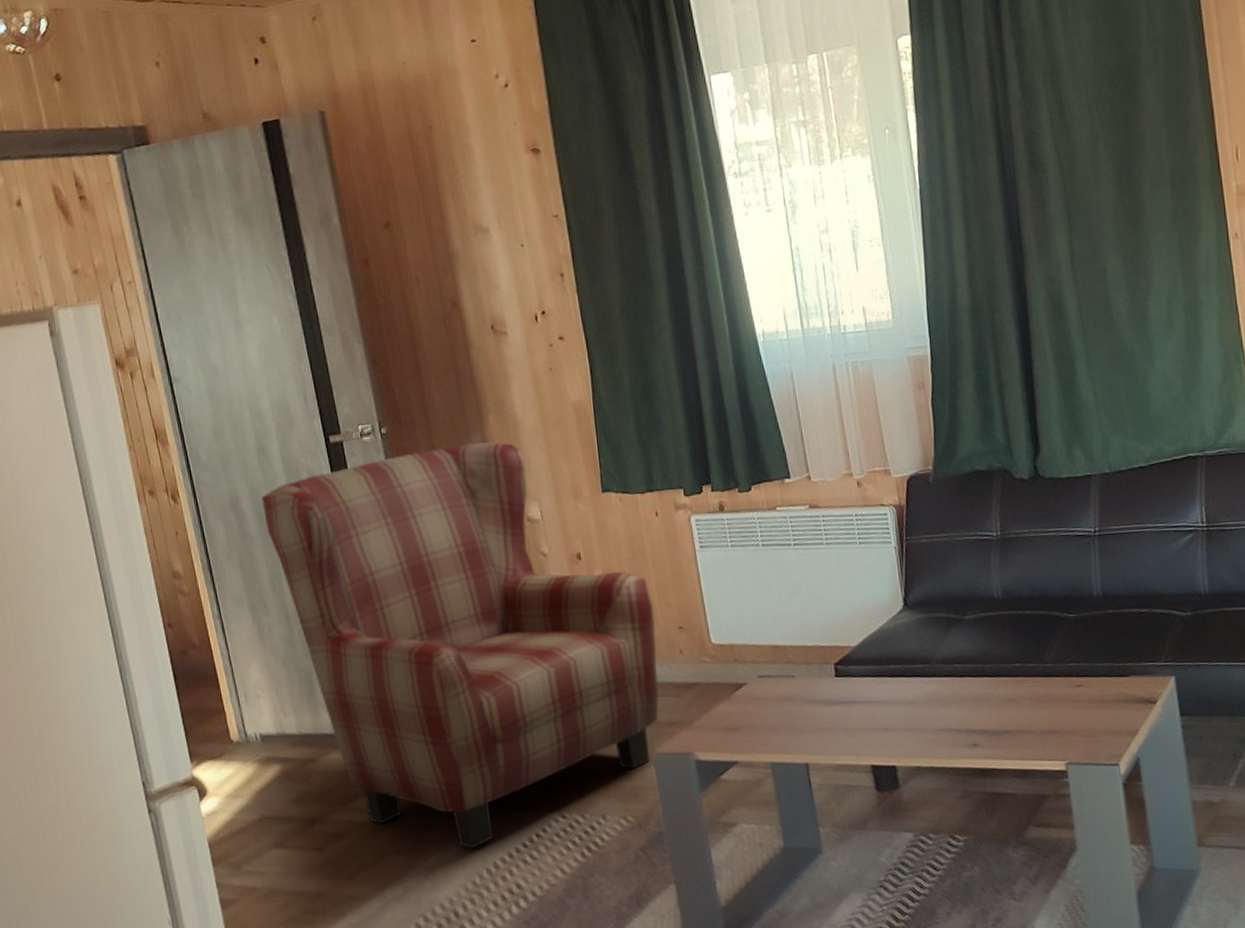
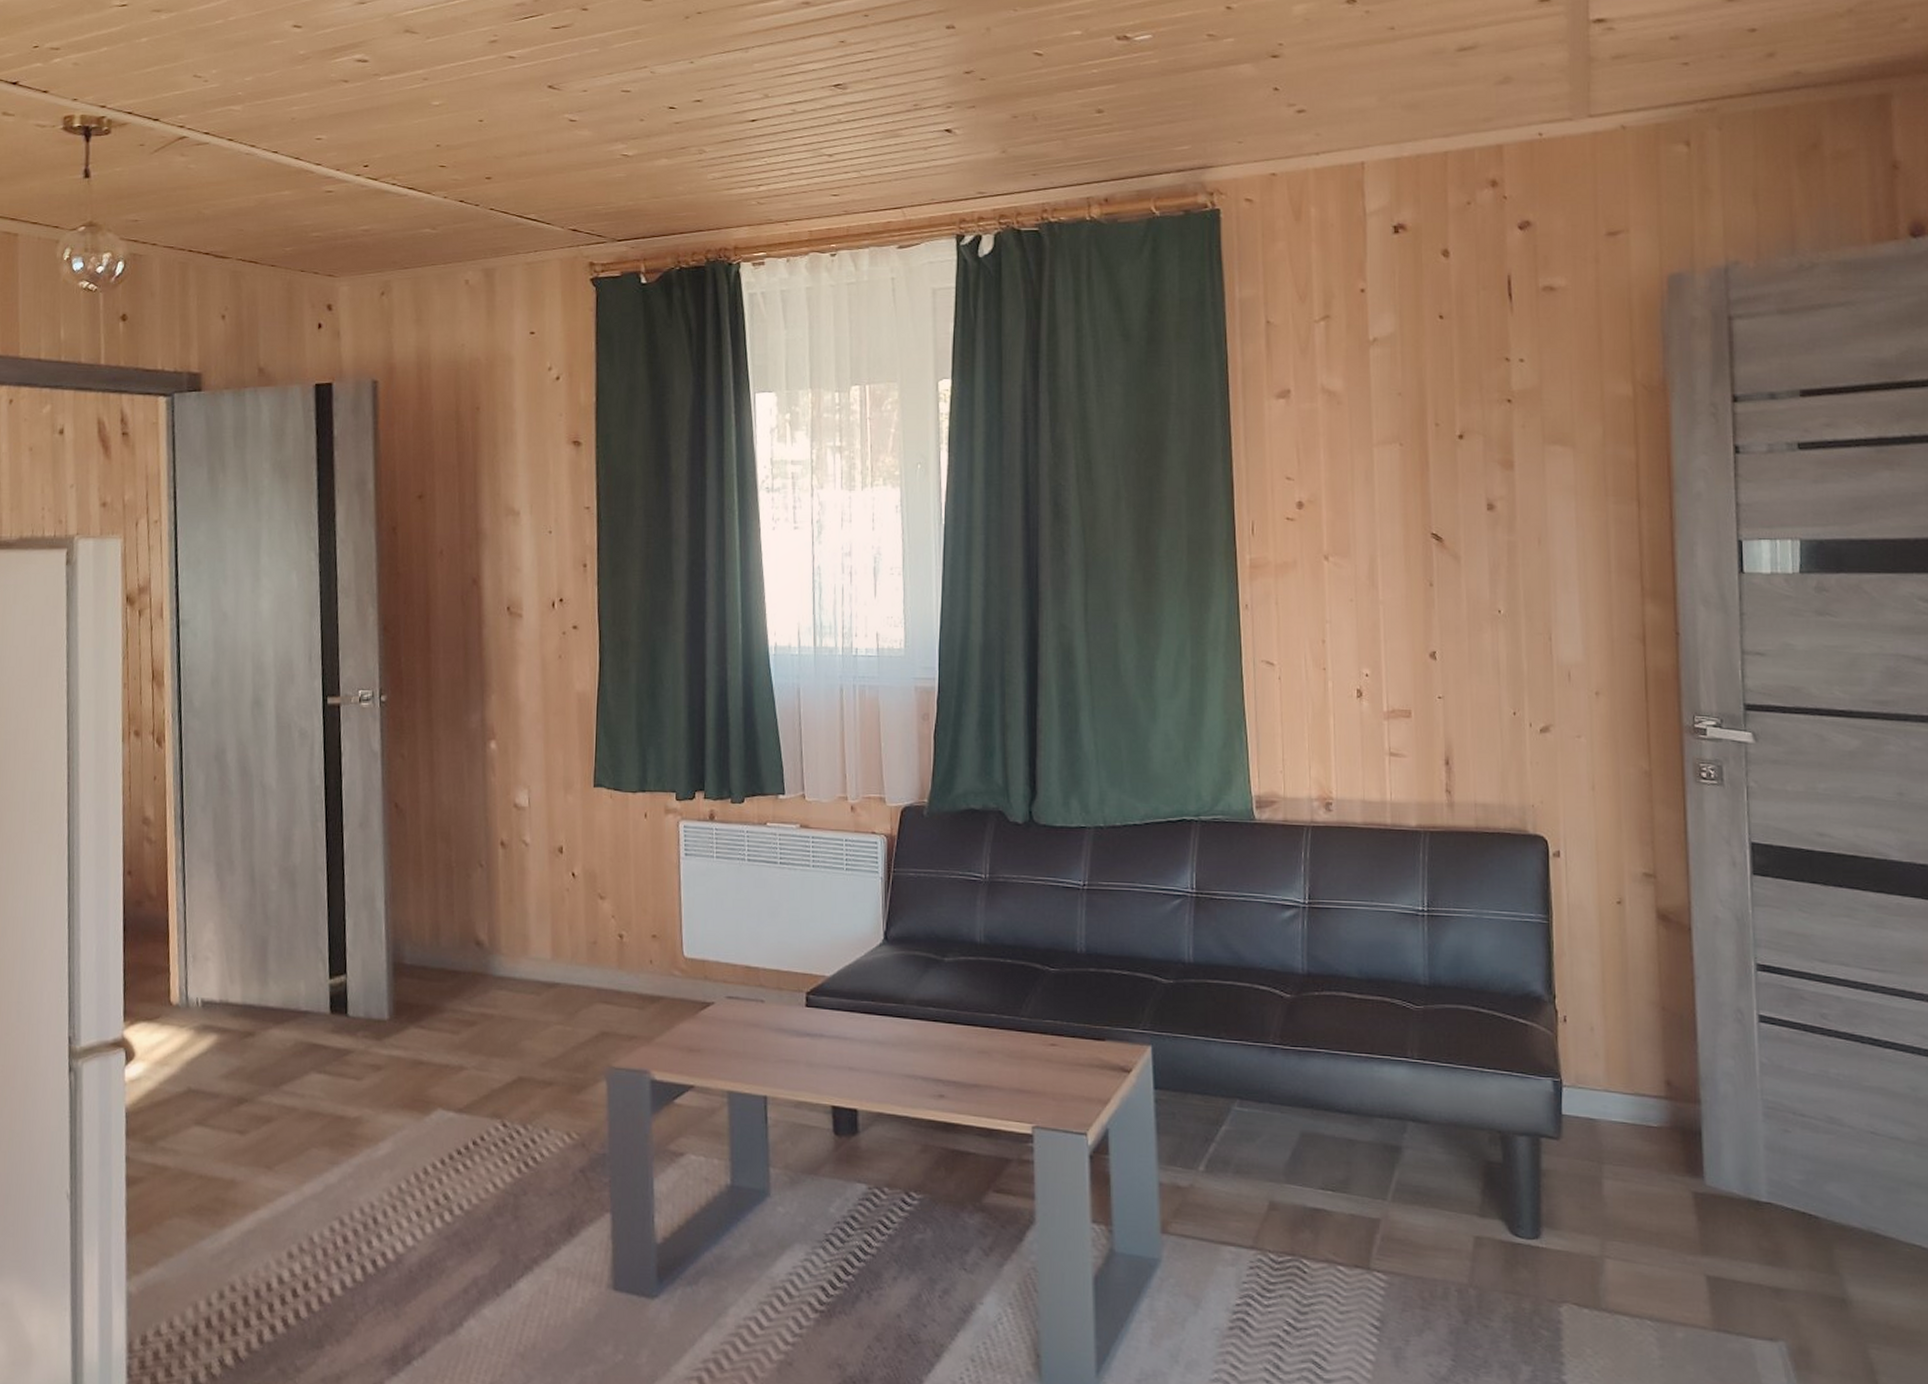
armchair: present [260,441,659,849] -> none [247,721,630,1150]

